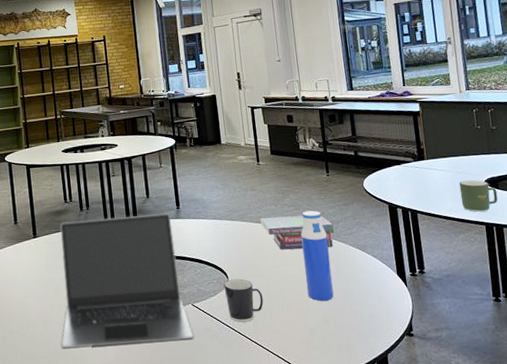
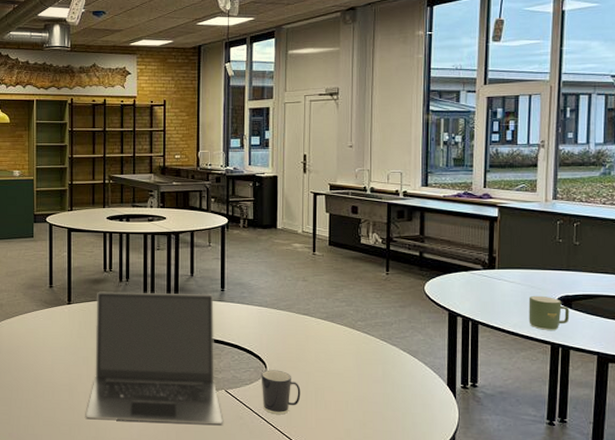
books: present [260,215,334,250] -> none [309,311,385,349]
water bottle: present [300,210,334,301] -> none [348,308,378,403]

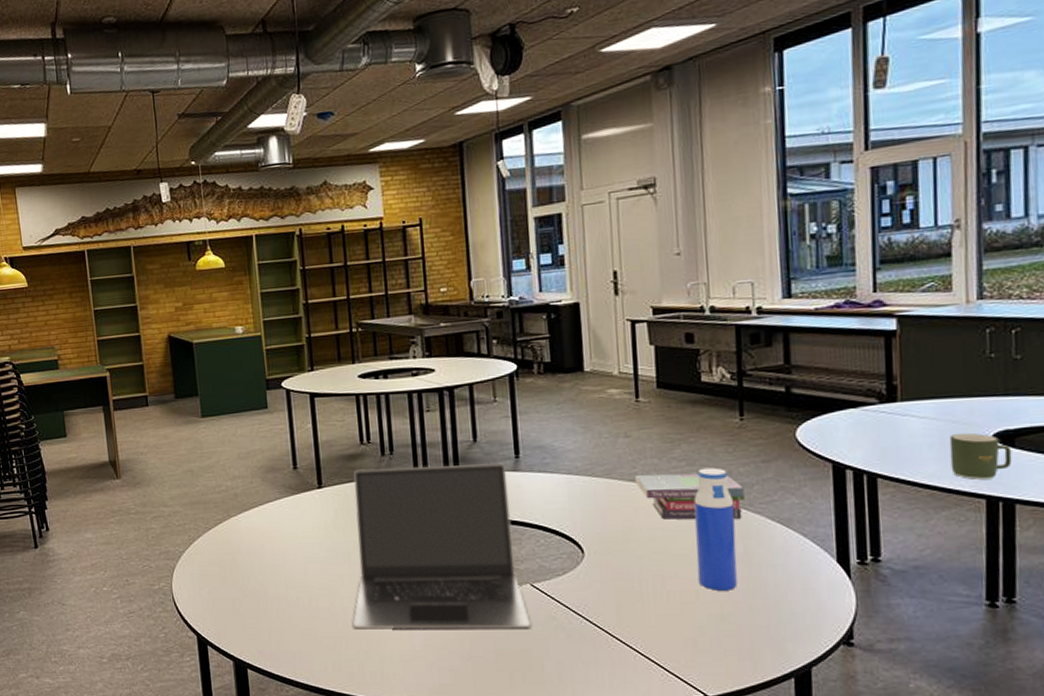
mug: present [261,370,301,415] -> none [576,554,633,612]
books: none [309,311,385,349] -> present [635,473,745,520]
water bottle: none [348,308,378,403] -> present [693,467,738,591]

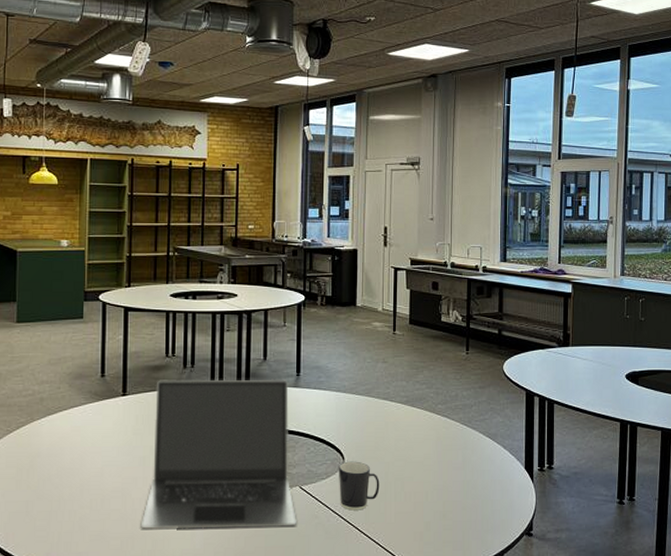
mug: none [576,554,633,612] -> present [338,461,380,511]
books: present [635,473,745,520] -> none [388,395,465,433]
water bottle: present [693,467,738,591] -> none [428,391,458,492]
mug: present [949,432,1012,480] -> none [600,372,637,407]

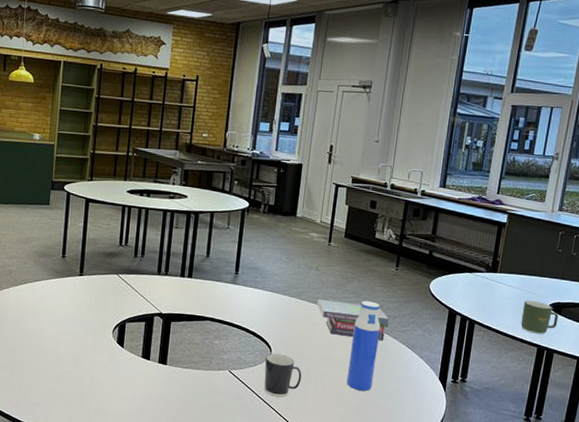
laptop: present [140,379,298,529] -> none [88,265,227,403]
books: none [388,395,465,433] -> present [317,300,389,340]
water bottle: none [428,391,458,492] -> present [346,300,381,391]
mug: none [600,372,637,407] -> present [520,300,559,334]

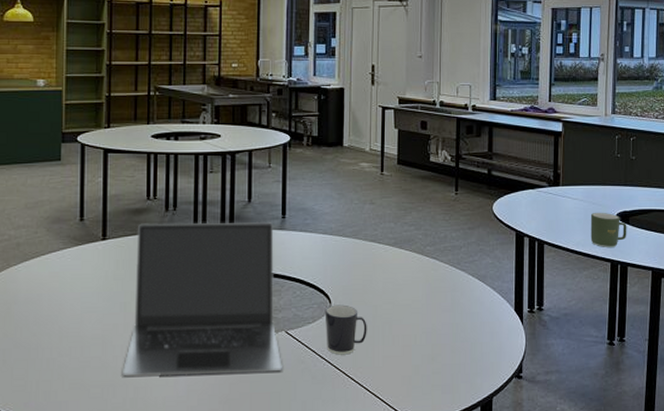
laptop: none [88,265,227,403] -> present [122,221,284,377]
books: present [317,300,389,340] -> none [376,236,454,275]
water bottle: present [346,300,381,391] -> none [417,232,447,335]

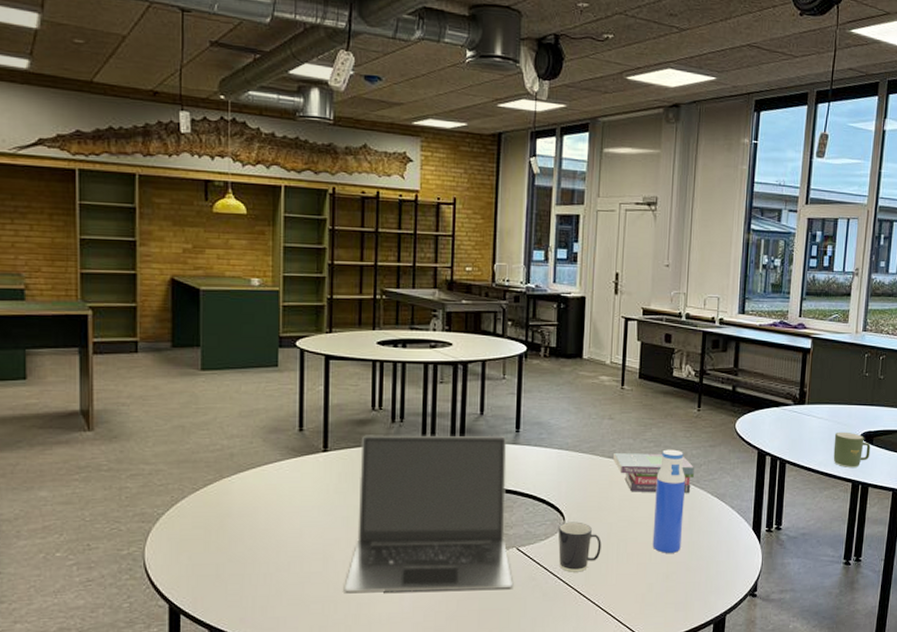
books: none [376,236,454,275] -> present [613,453,694,493]
water bottle: none [417,232,447,335] -> present [652,449,686,553]

